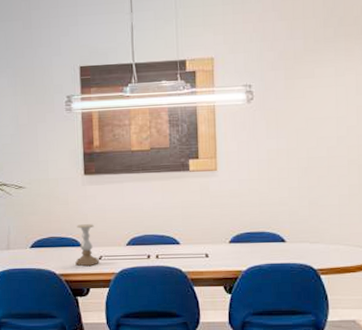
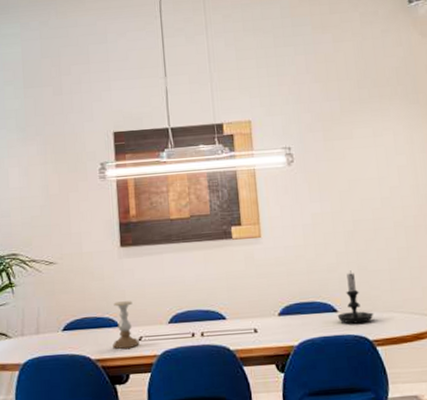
candle holder: none [285,204,321,254] -> present [337,270,374,324]

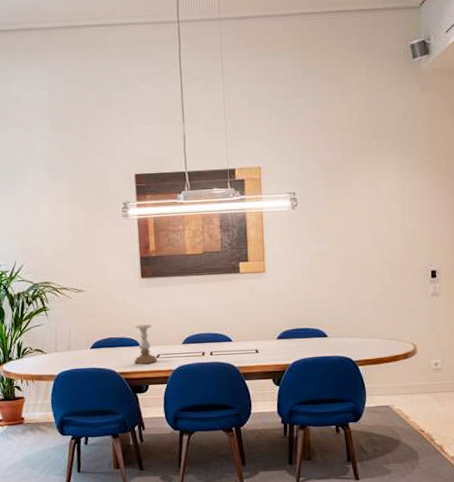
candle holder: present [337,270,374,324] -> none [327,302,359,347]

